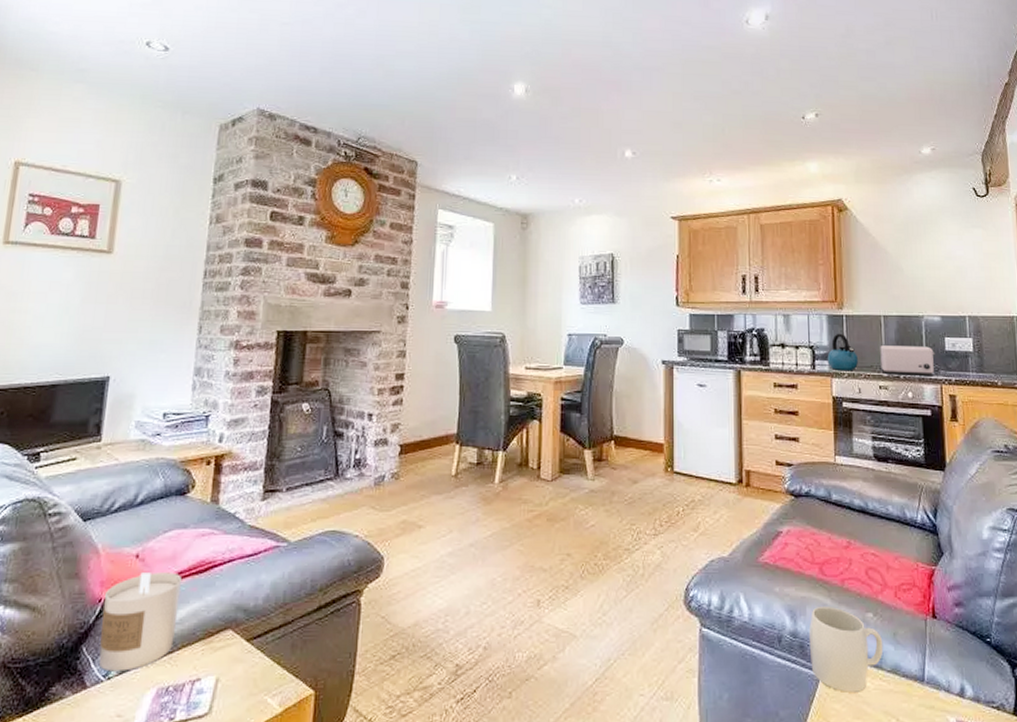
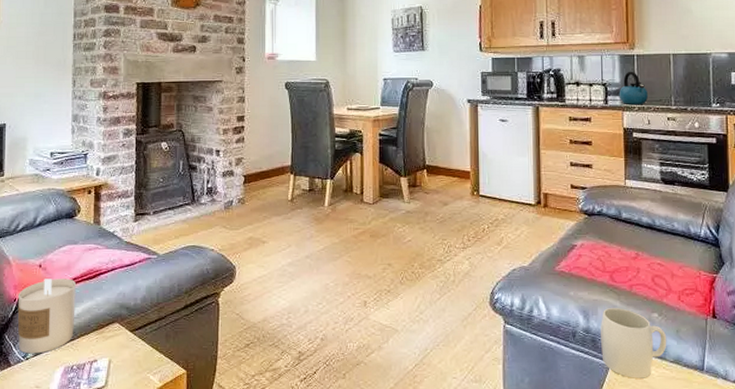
toaster: present [880,345,936,377] -> none [669,81,722,108]

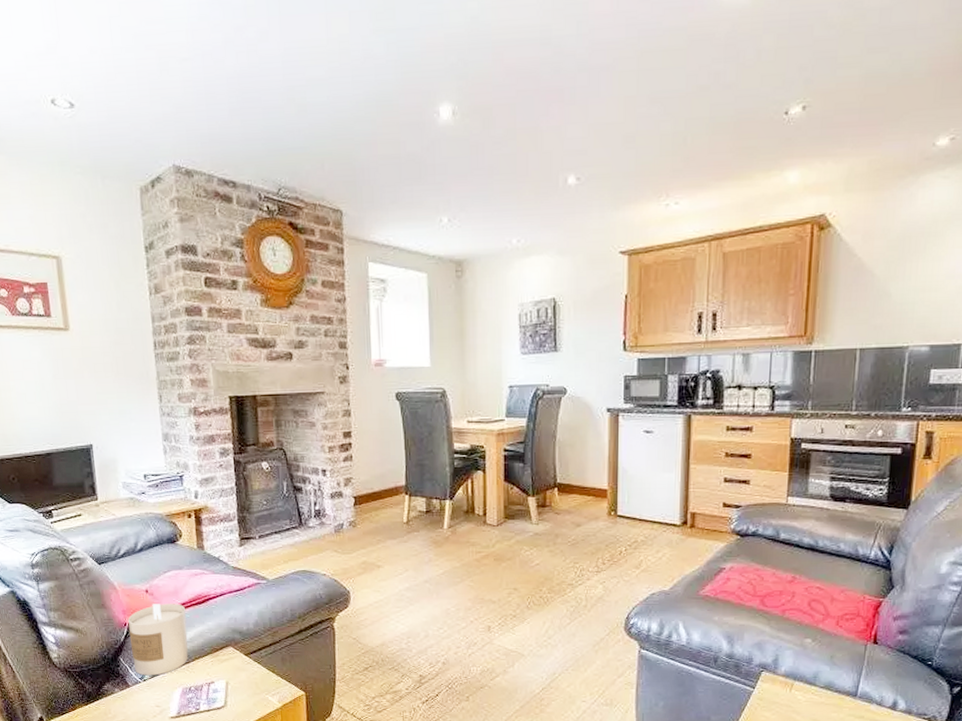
mug: present [600,308,667,378] -> none [744,633,819,703]
kettle: present [619,71,649,105] -> none [788,370,825,411]

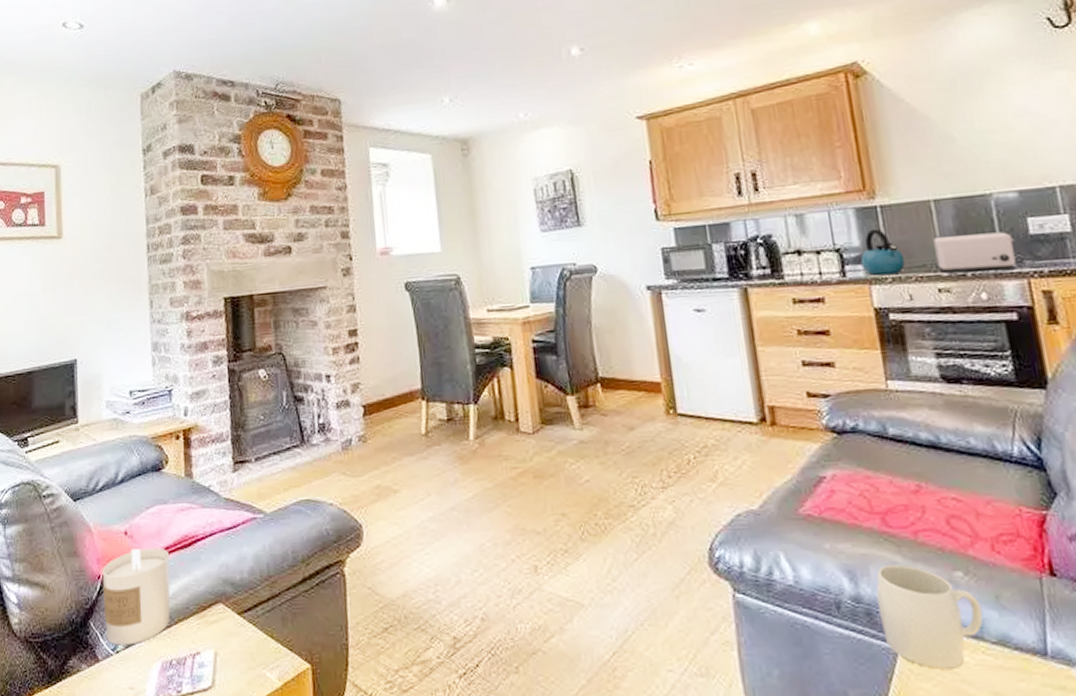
mug: none [744,633,819,703] -> present [875,565,983,669]
kettle: none [788,370,825,411] -> present [860,228,906,275]
toaster: none [849,380,917,413] -> present [933,232,1016,274]

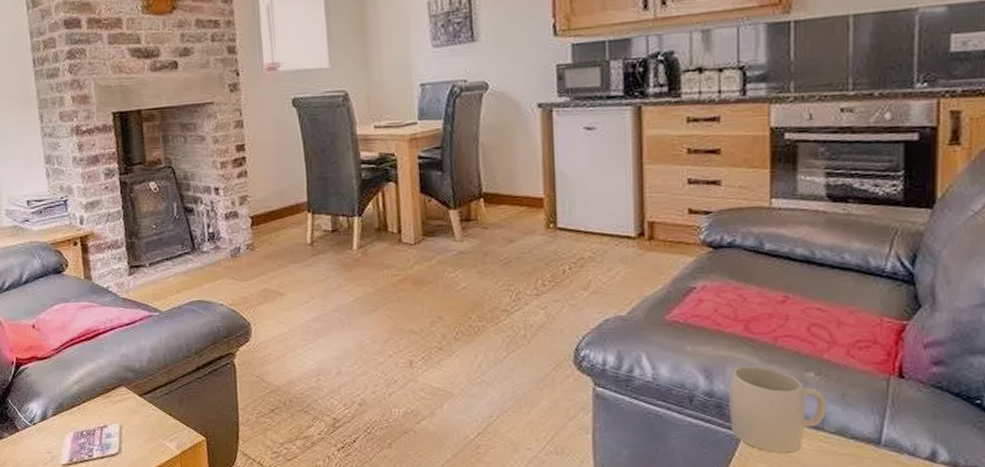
candle: present [102,548,171,646] -> none [14,340,79,419]
kettle: present [860,228,906,275] -> none [764,45,812,94]
toaster: present [933,232,1016,274] -> none [845,49,933,93]

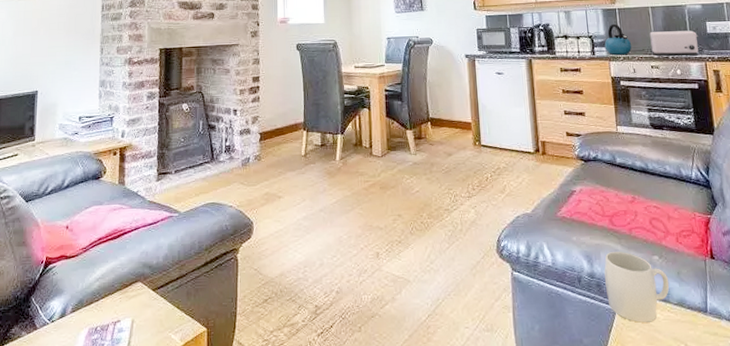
kettle: none [764,45,812,94] -> present [604,23,632,55]
toaster: none [845,49,933,93] -> present [649,30,699,56]

